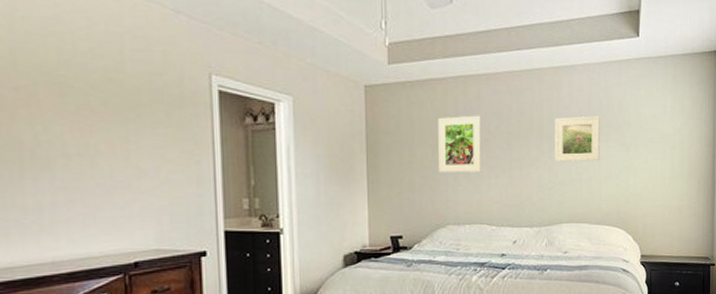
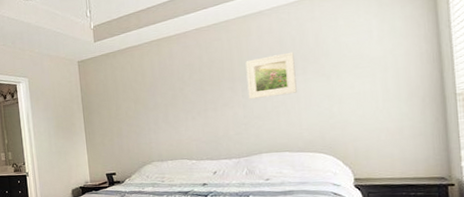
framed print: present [438,115,481,172] -> none [137,69,178,120]

